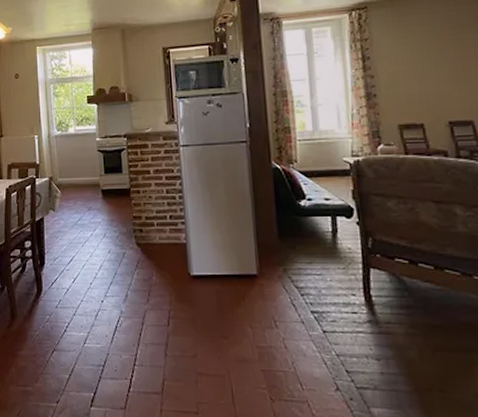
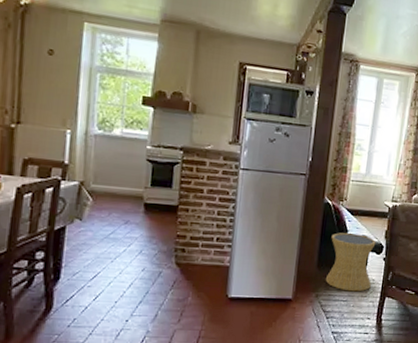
side table: none [287,197,348,264] -> present [325,232,376,292]

